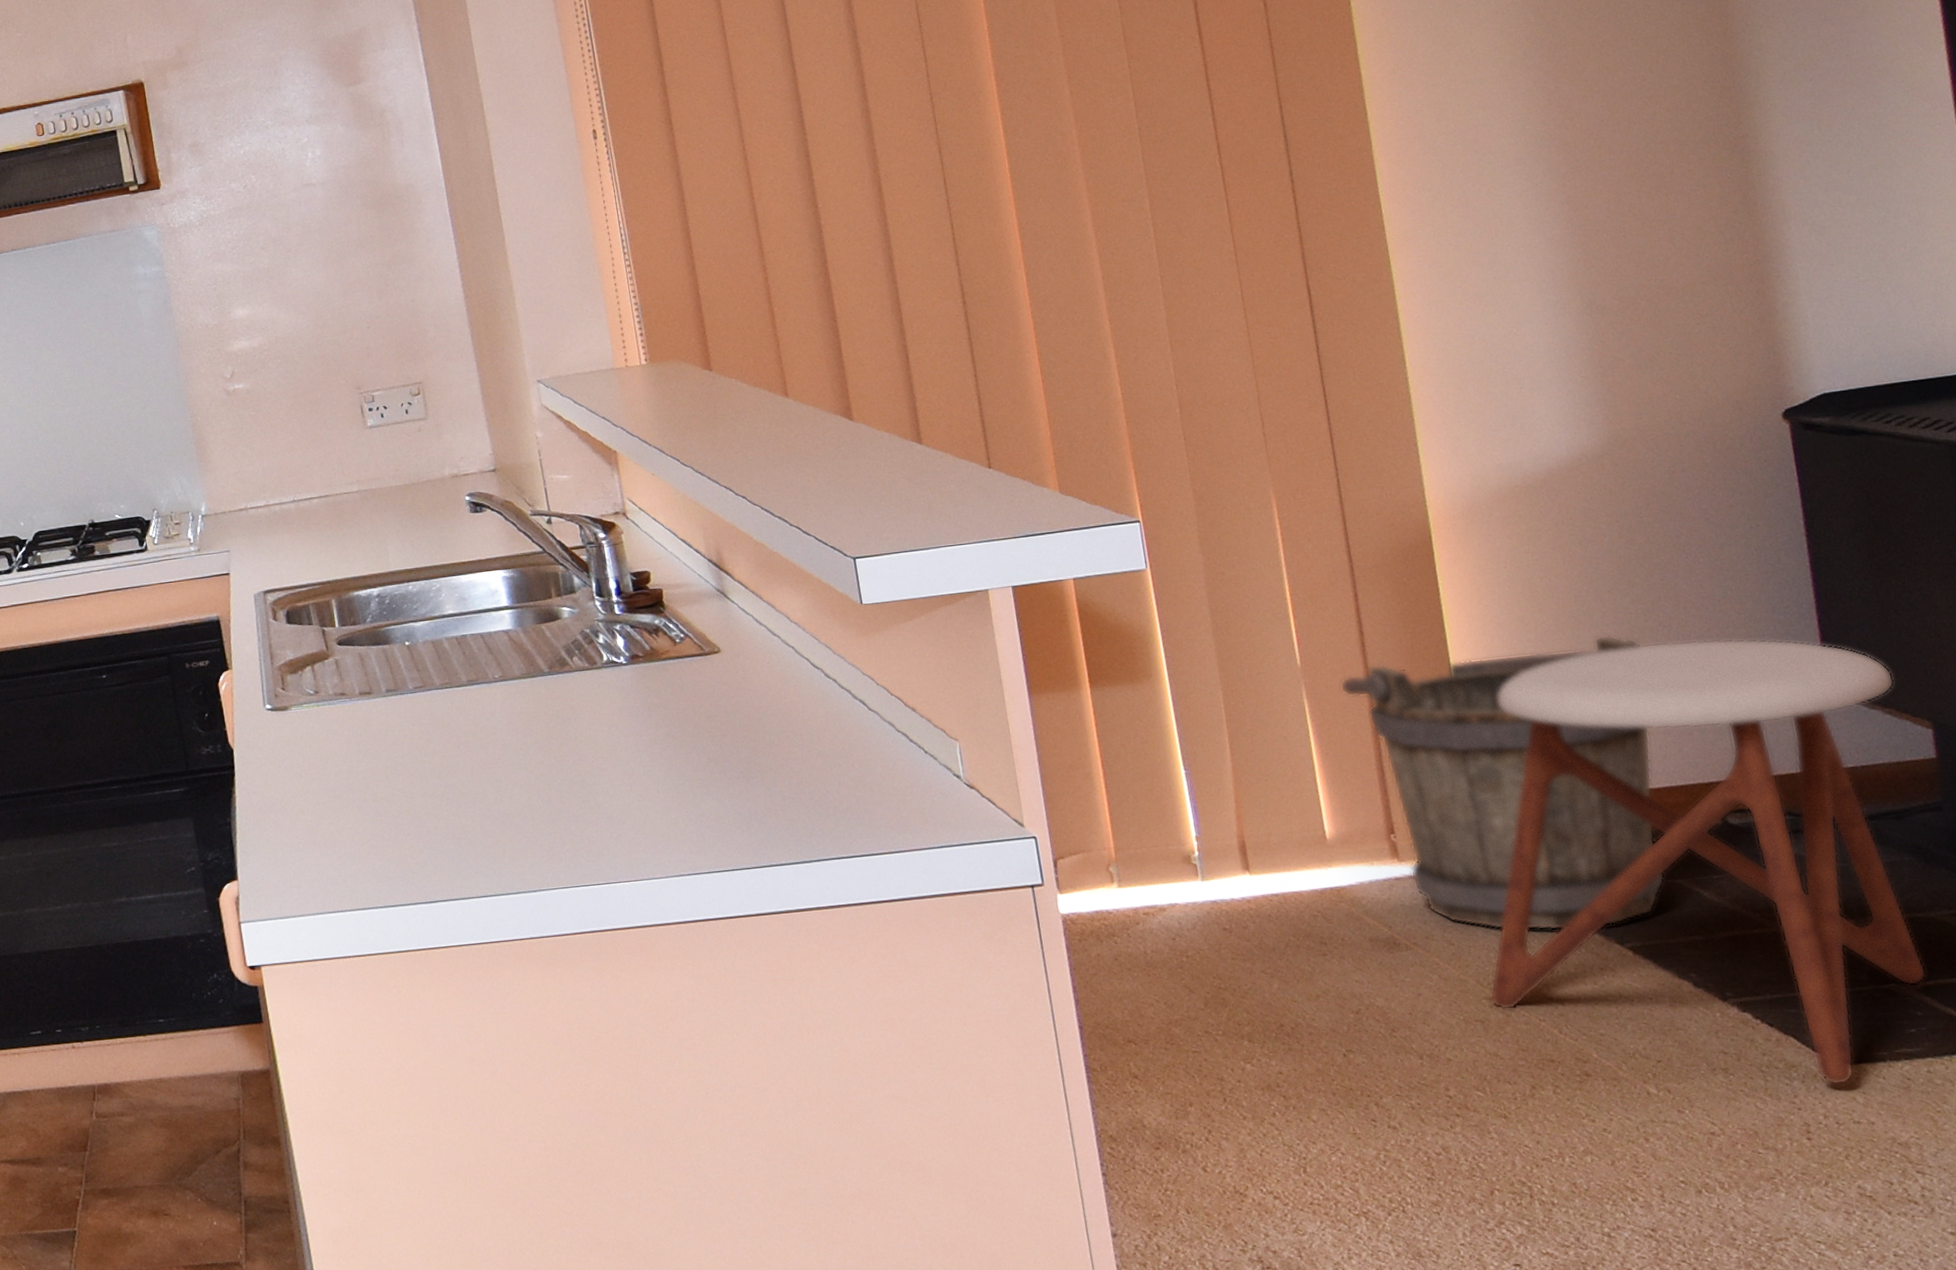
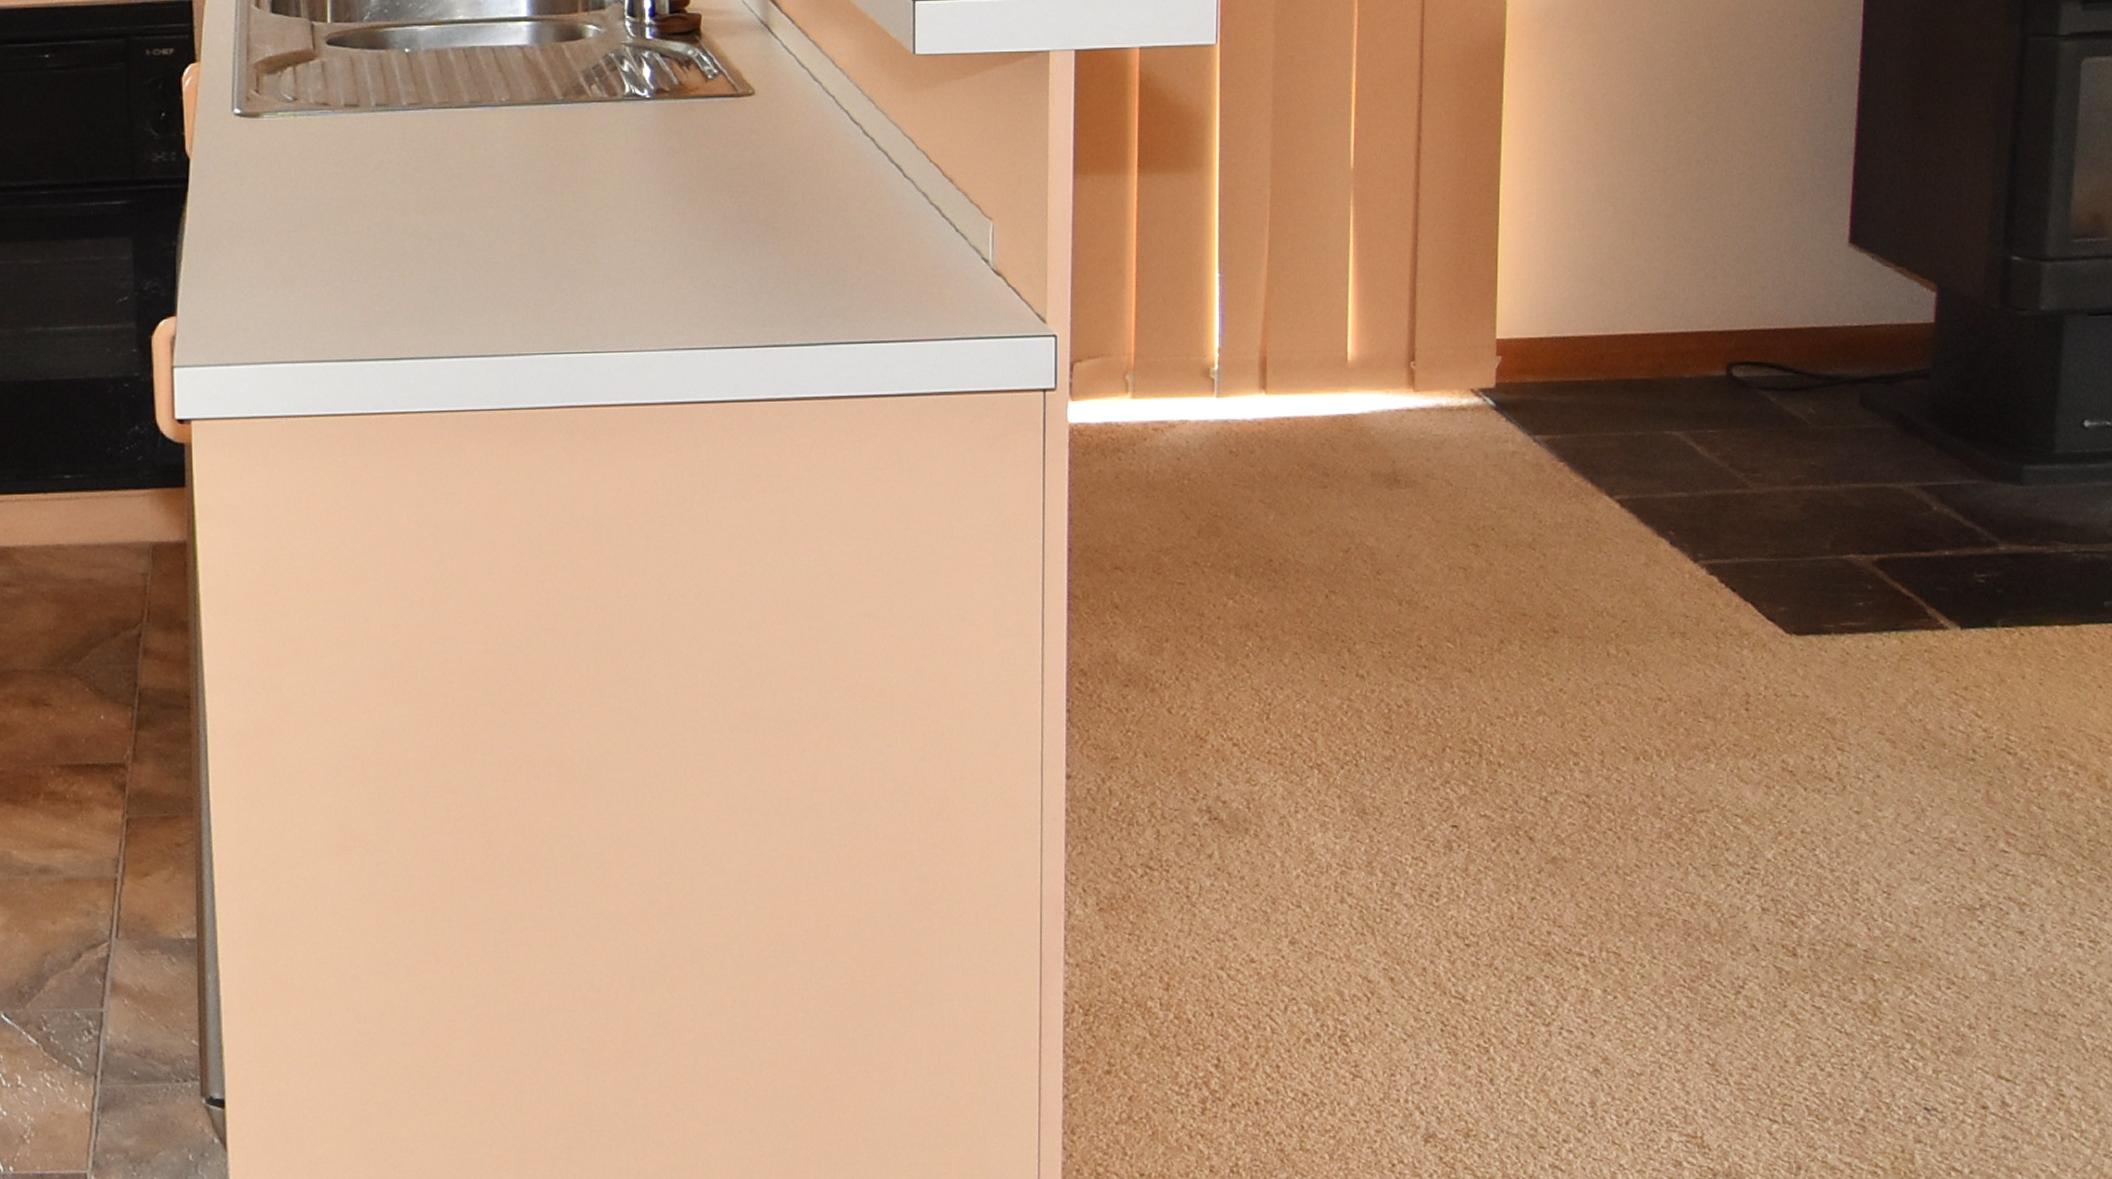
bucket: present [1339,634,1666,931] -> none [1388,163,1686,477]
stool: present [1489,639,1927,1086] -> none [1477,176,1911,657]

